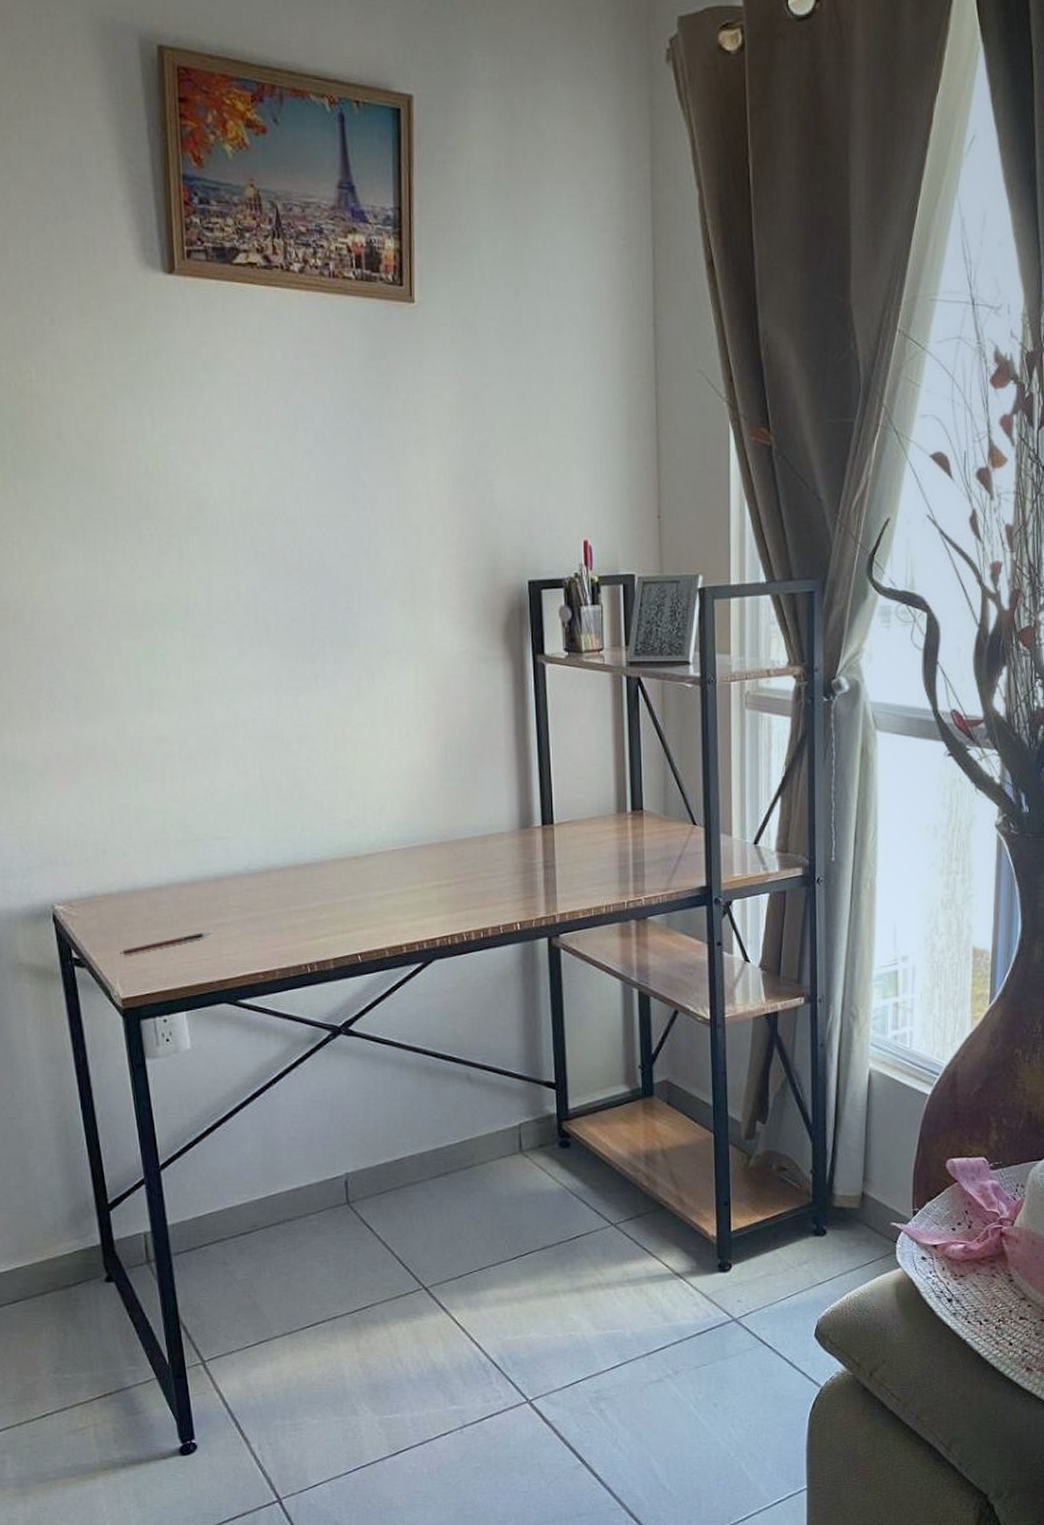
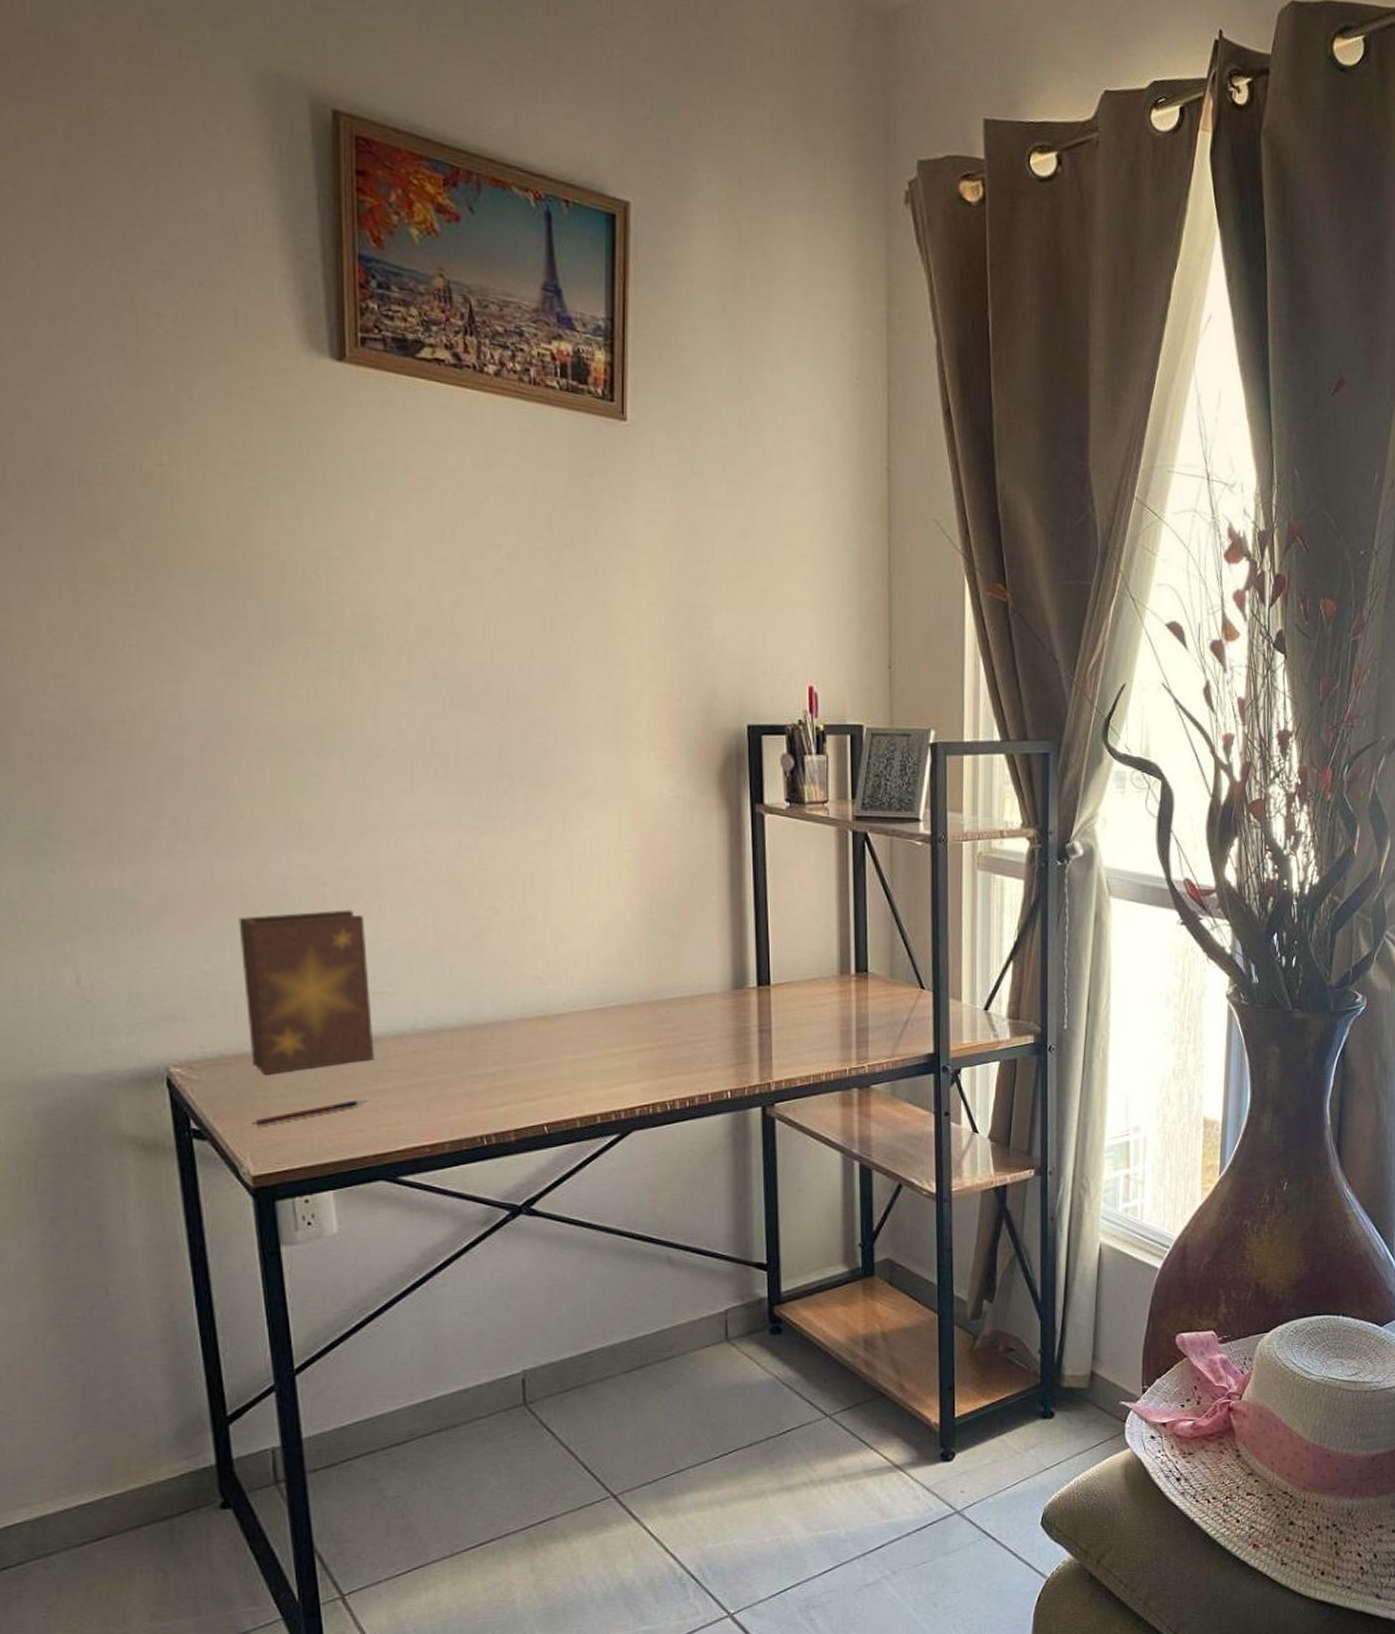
book: none [104,765,216,911] -> present [238,909,375,1075]

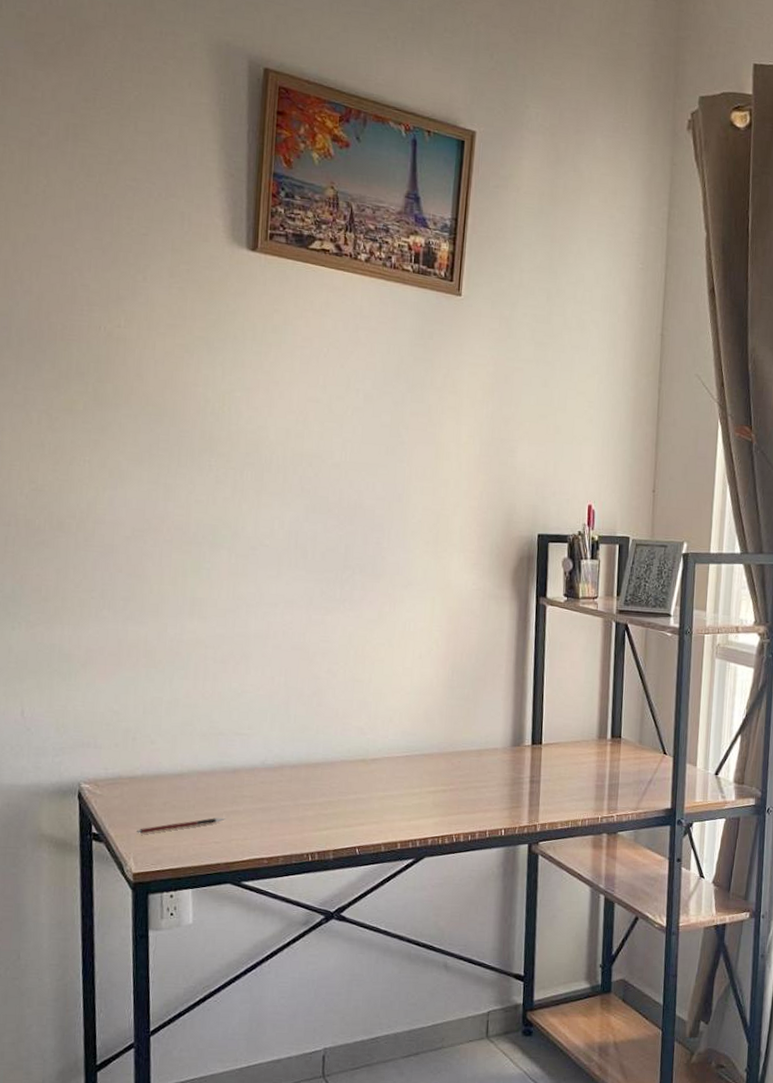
book: present [238,909,375,1075] -> none [141,667,234,794]

